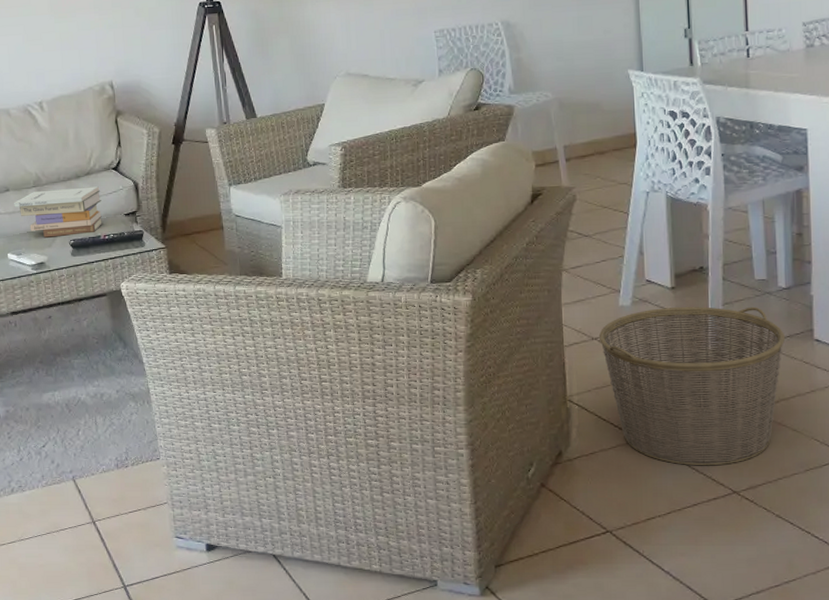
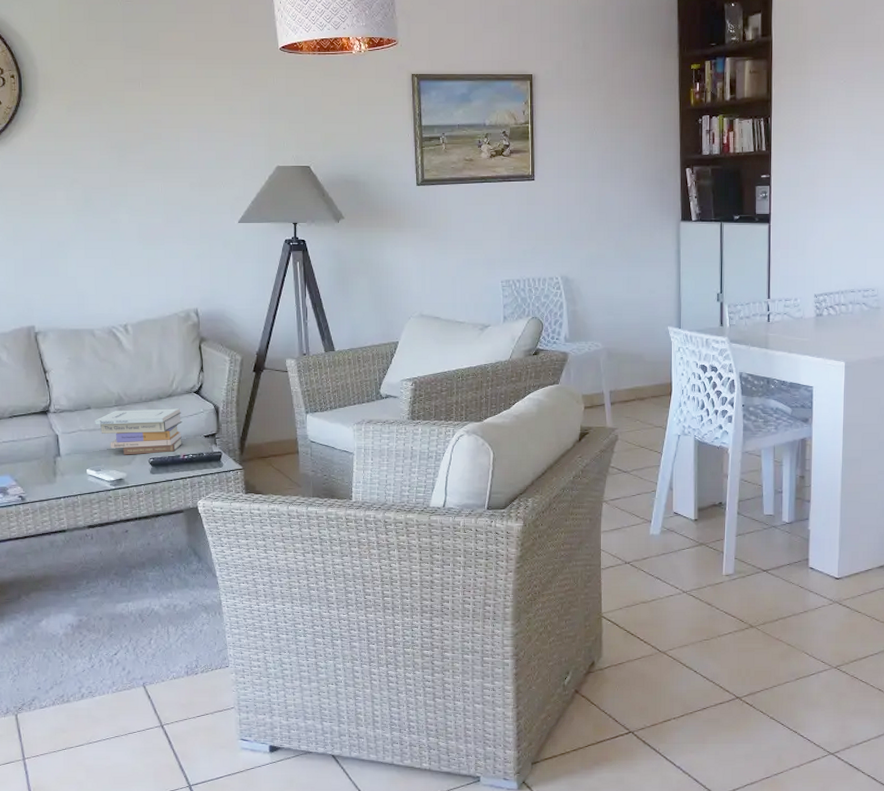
basket: present [598,306,786,466] -> none [631,537,786,675]

